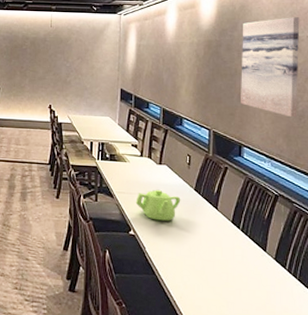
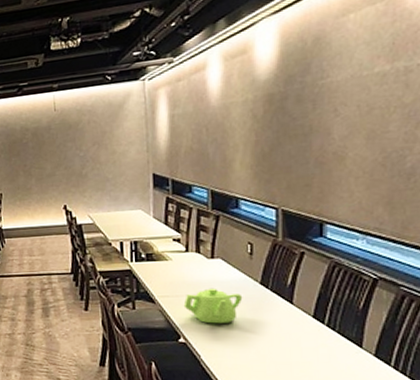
wall art: present [241,17,300,118] -> none [318,39,407,179]

